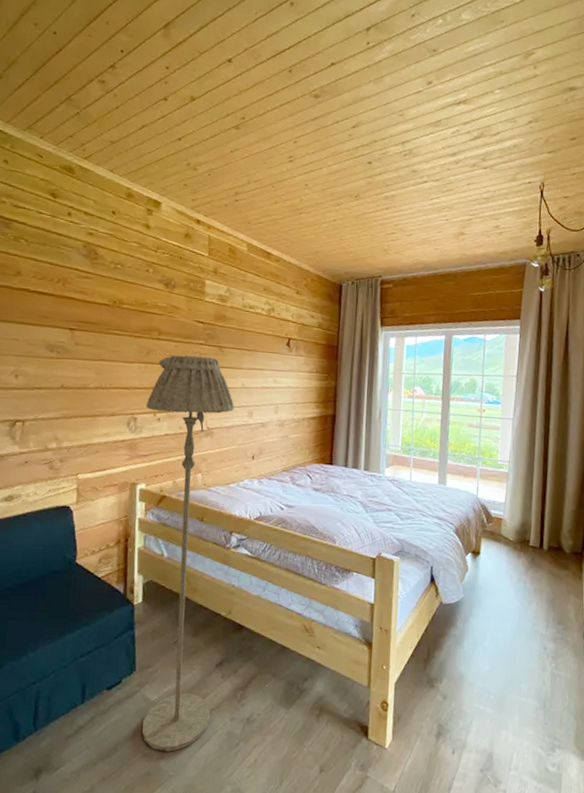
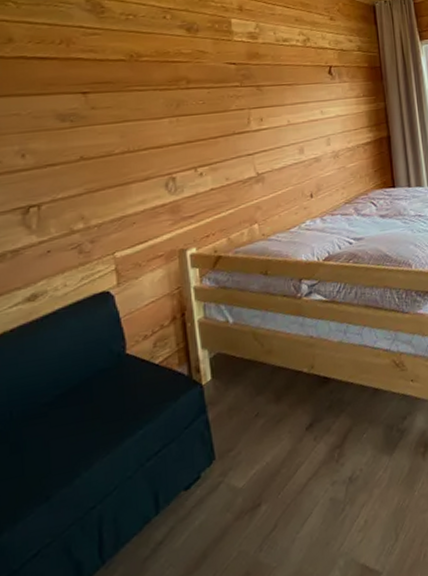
floor lamp: present [141,355,234,752] -> none [184,98,309,544]

